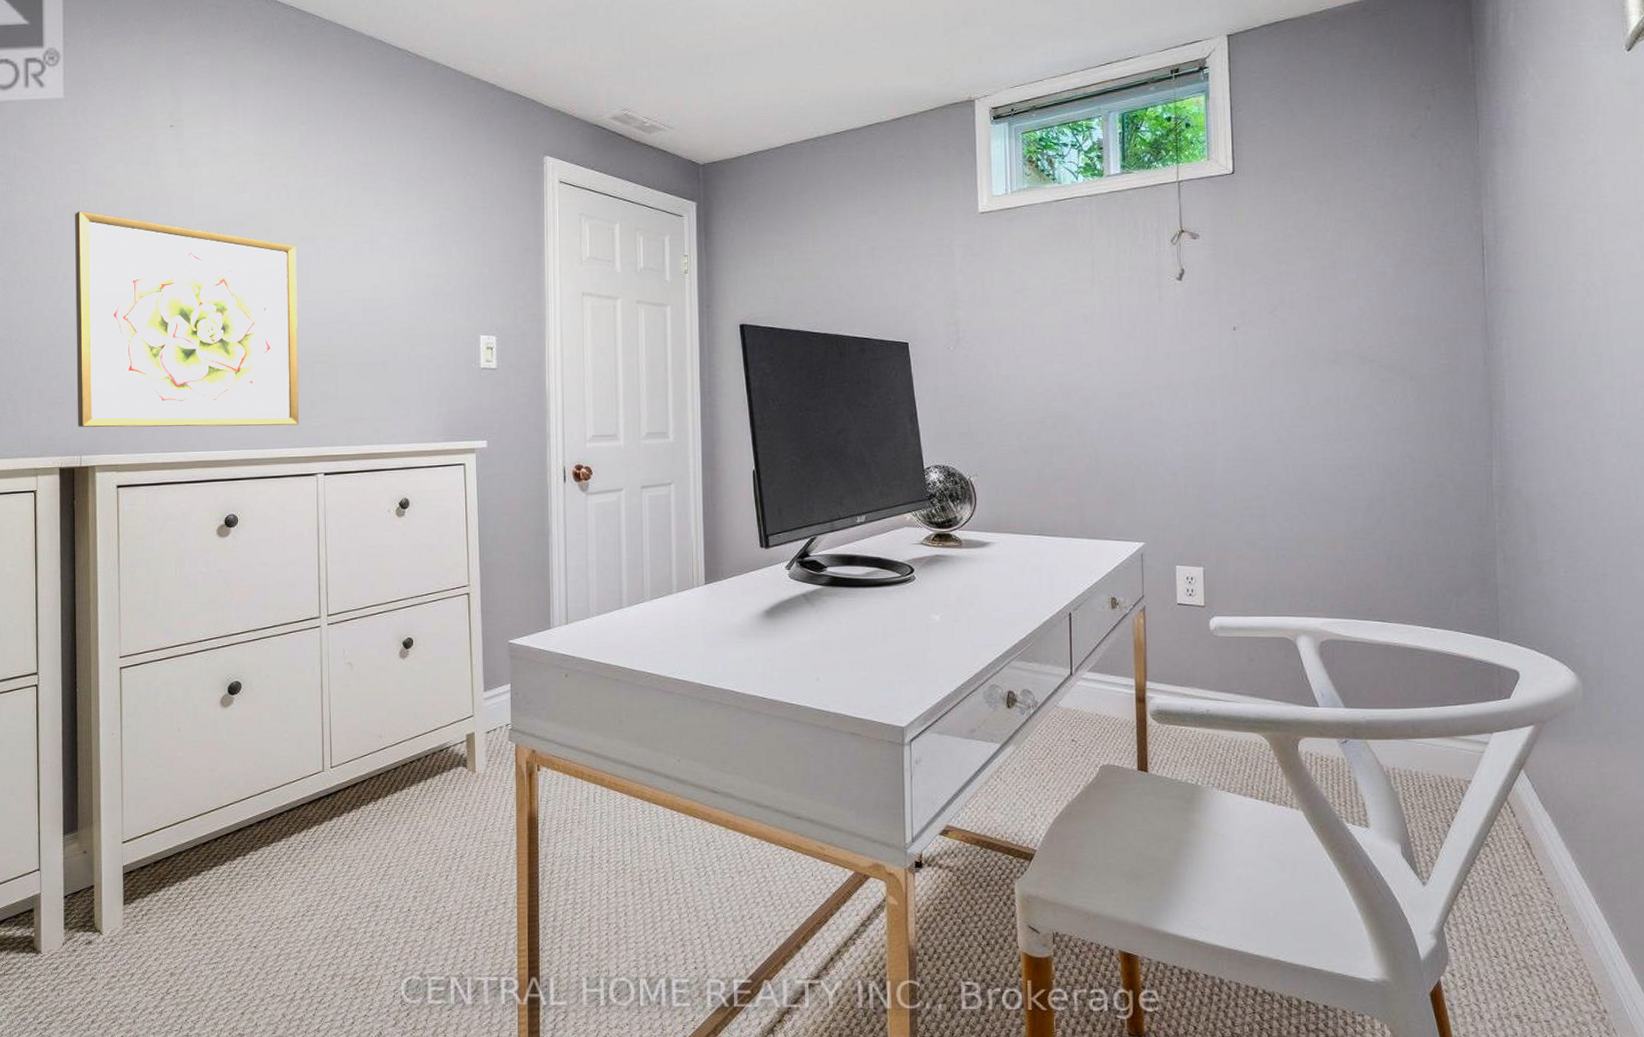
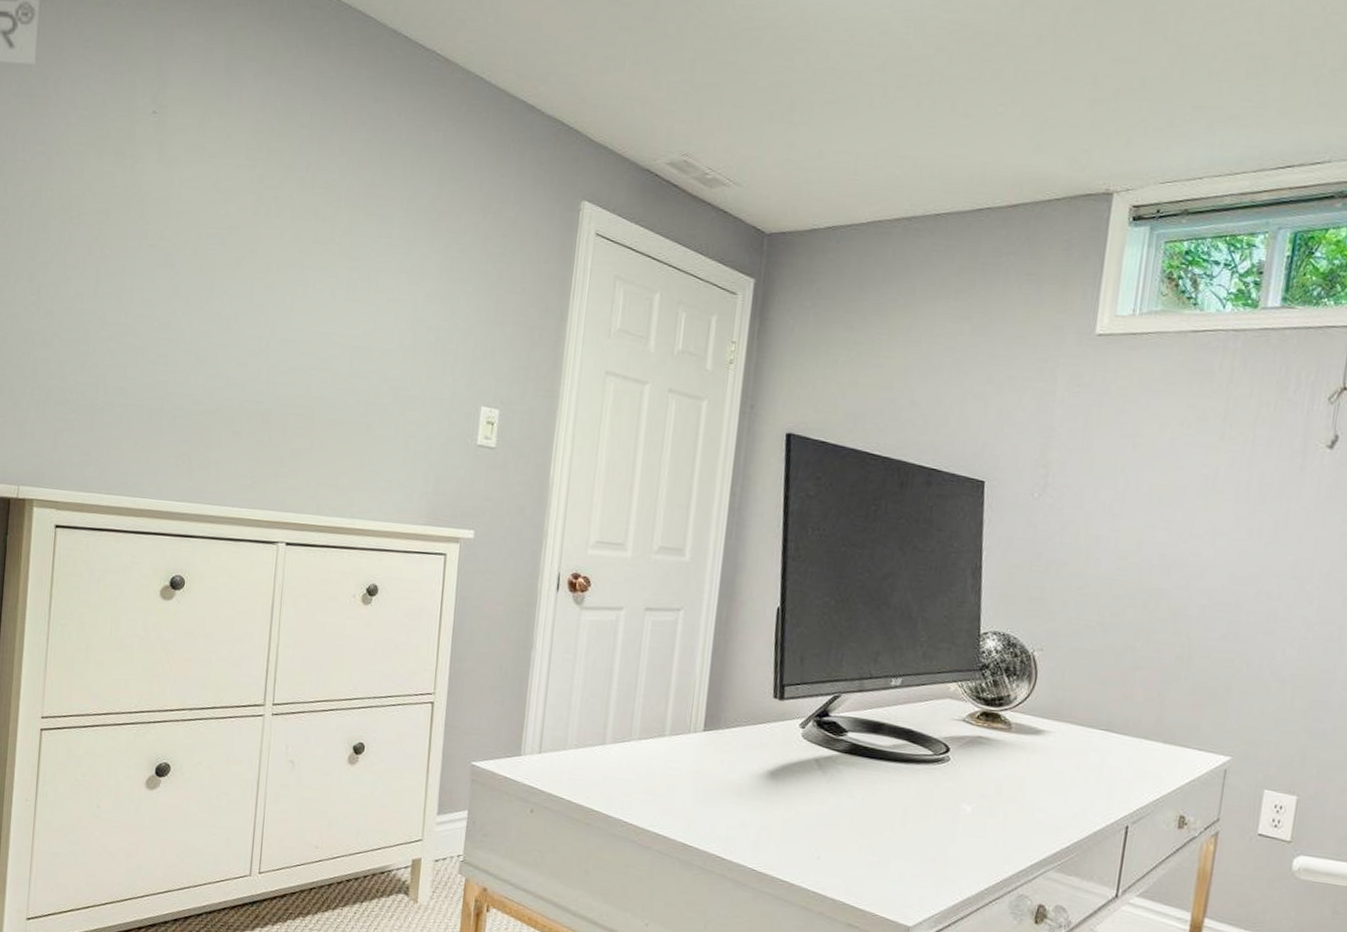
wall art: present [75,210,299,428] -> none [18,201,282,484]

